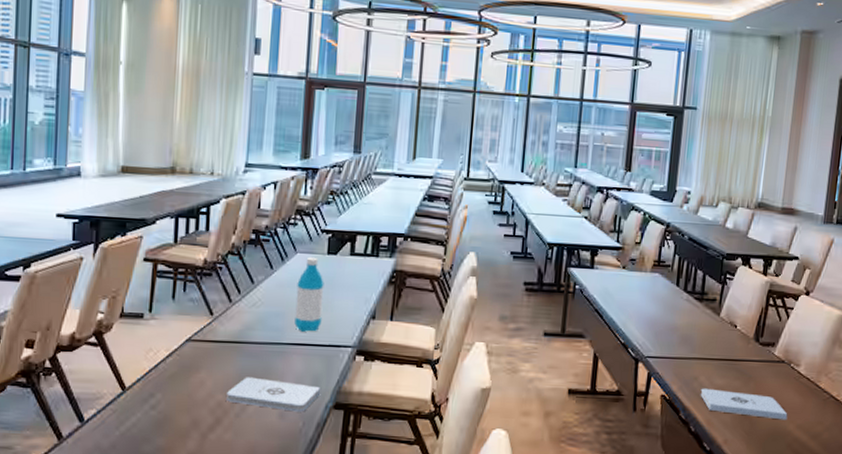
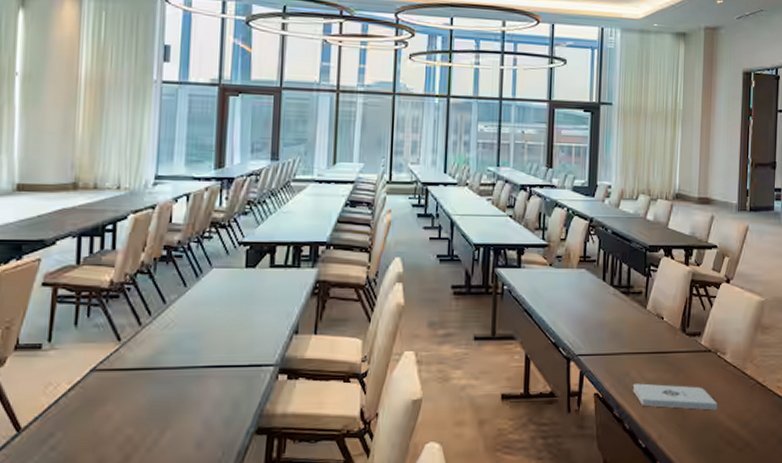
notepad: present [227,377,320,412] -> none [137,406,240,441]
water bottle: present [294,257,324,332] -> none [211,271,243,352]

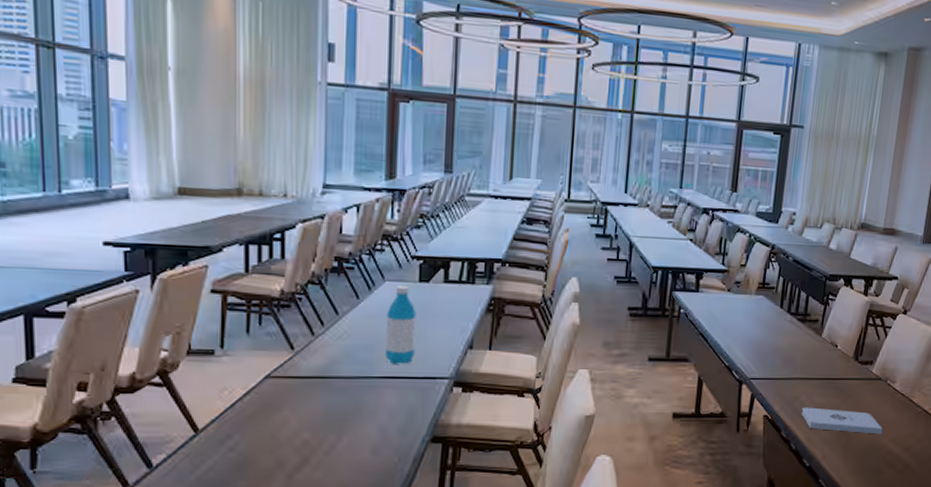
water bottle: none [211,271,243,352] -> present [385,285,417,364]

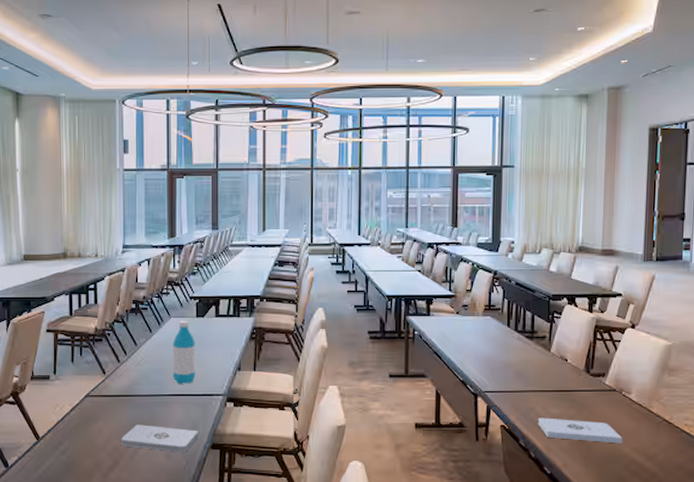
notepad: none [314,413,416,447] -> present [122,425,198,453]

